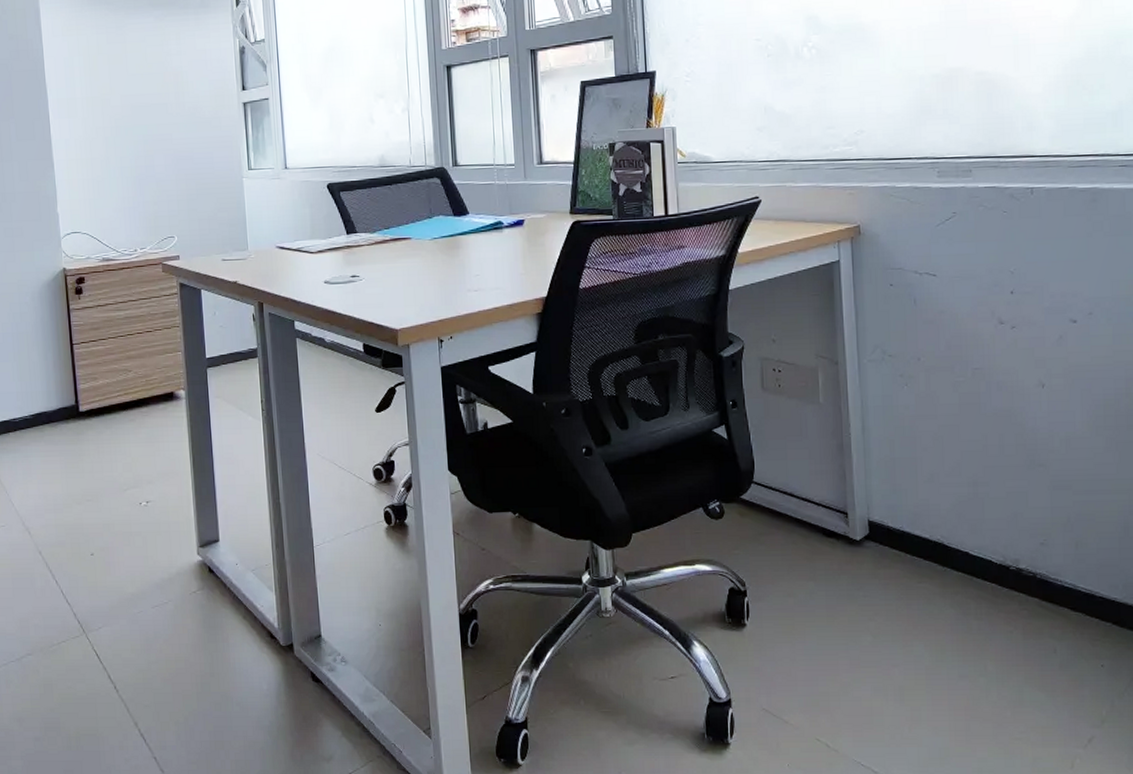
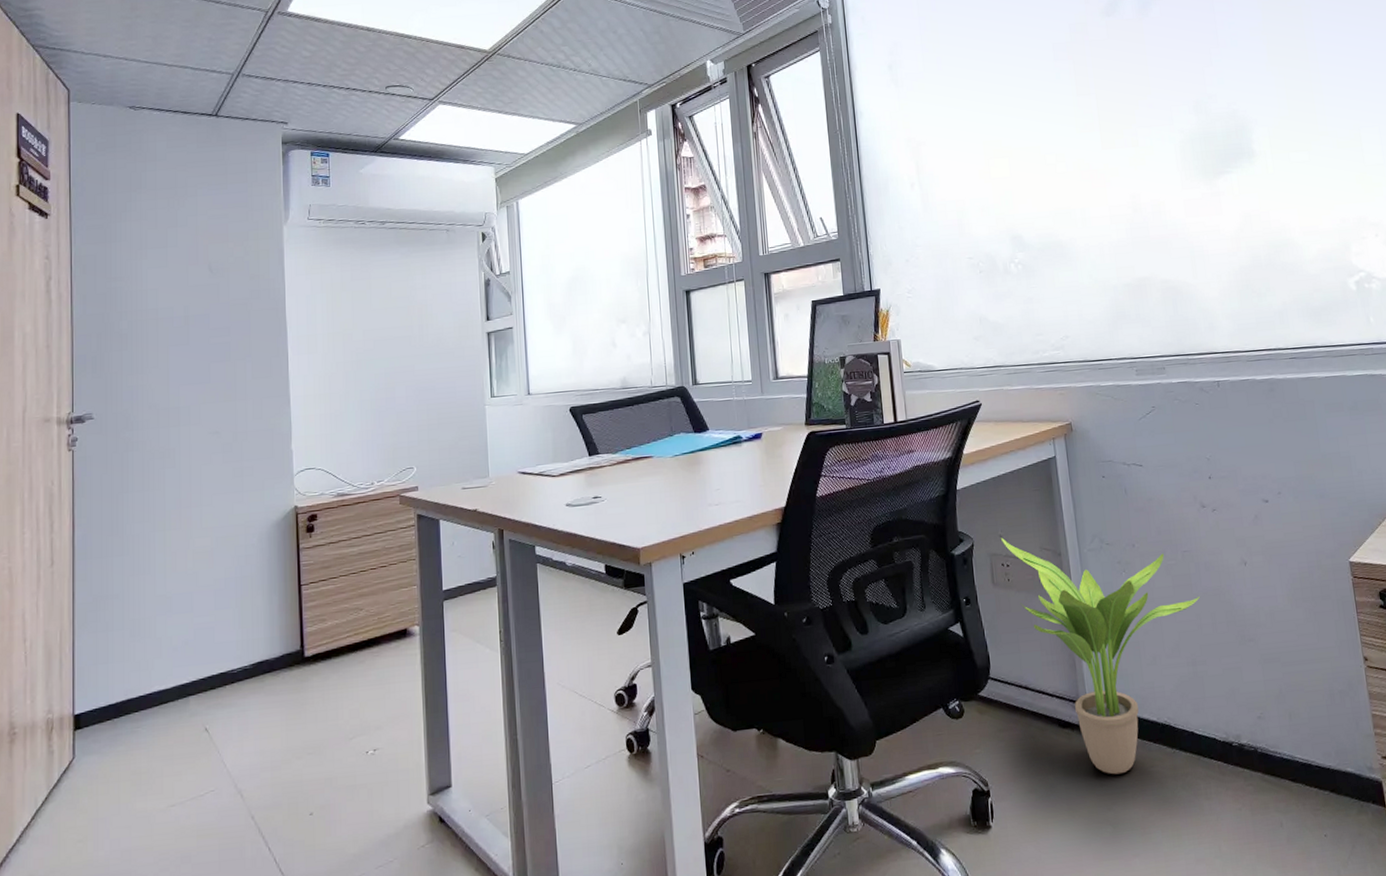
potted plant: none [773,342,988,587] -> present [1000,537,1200,775]

